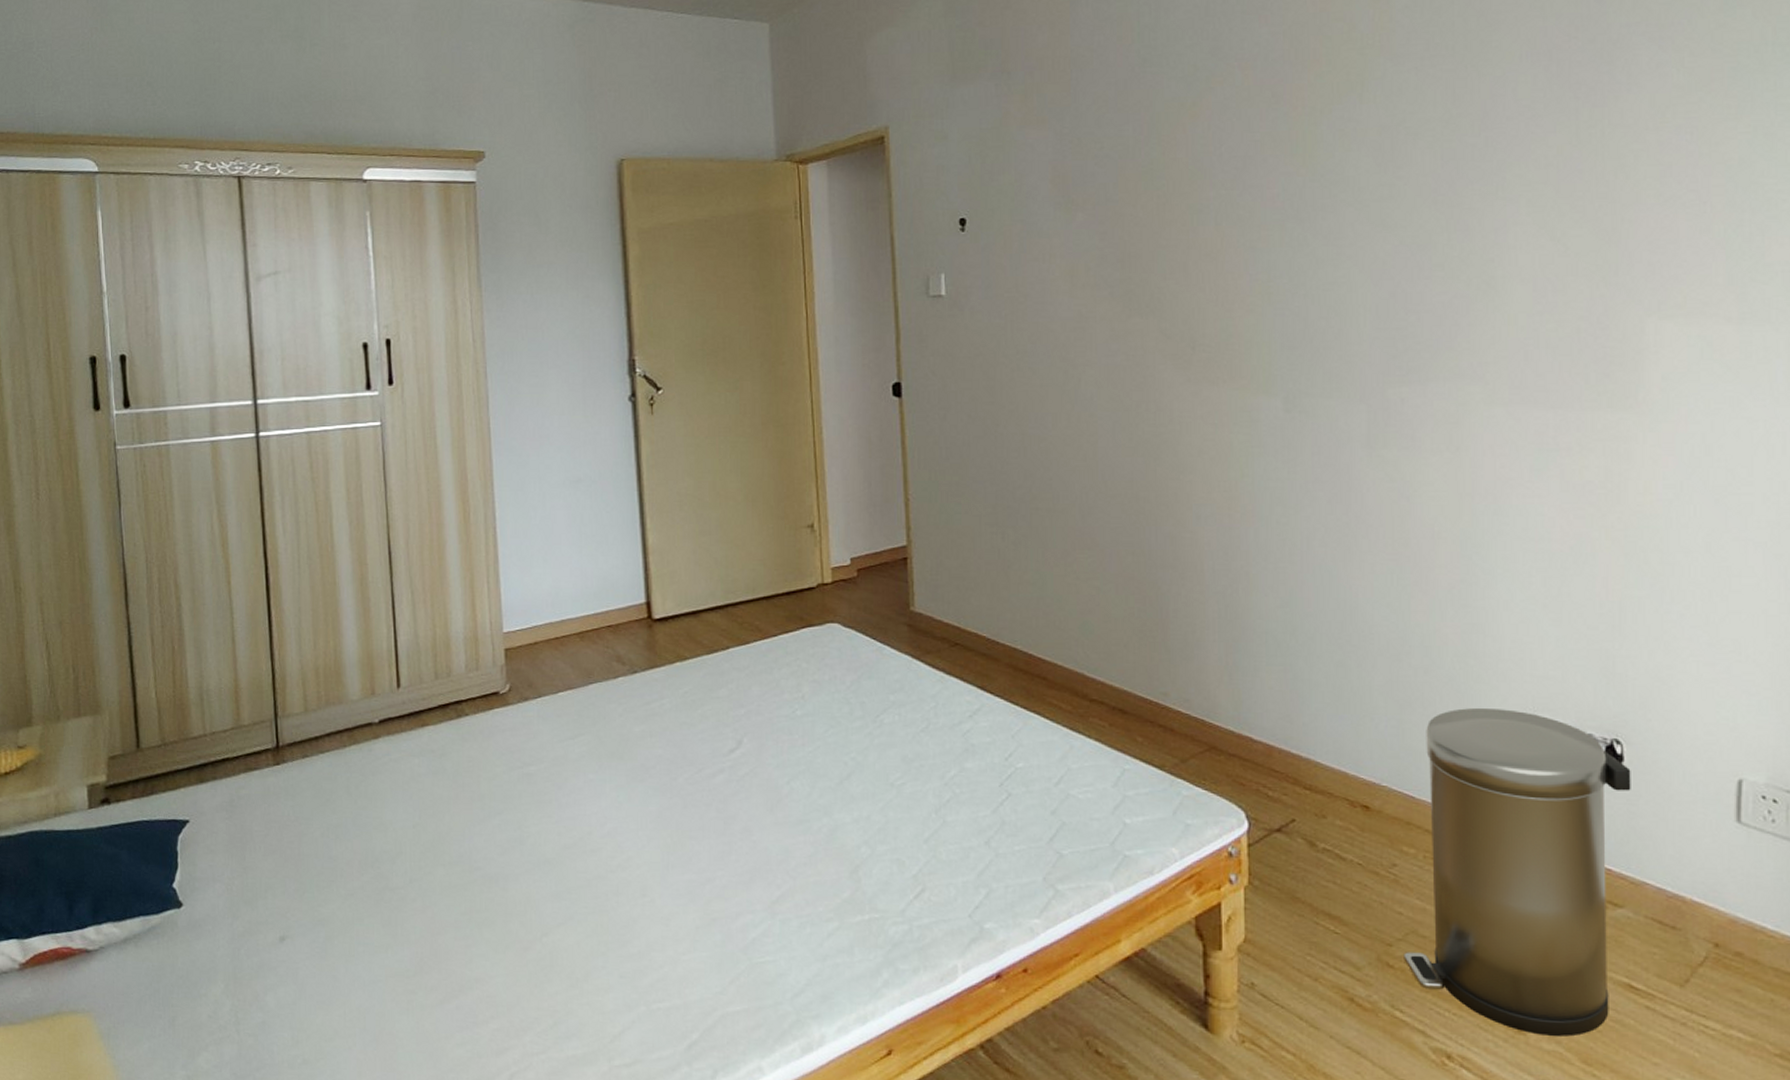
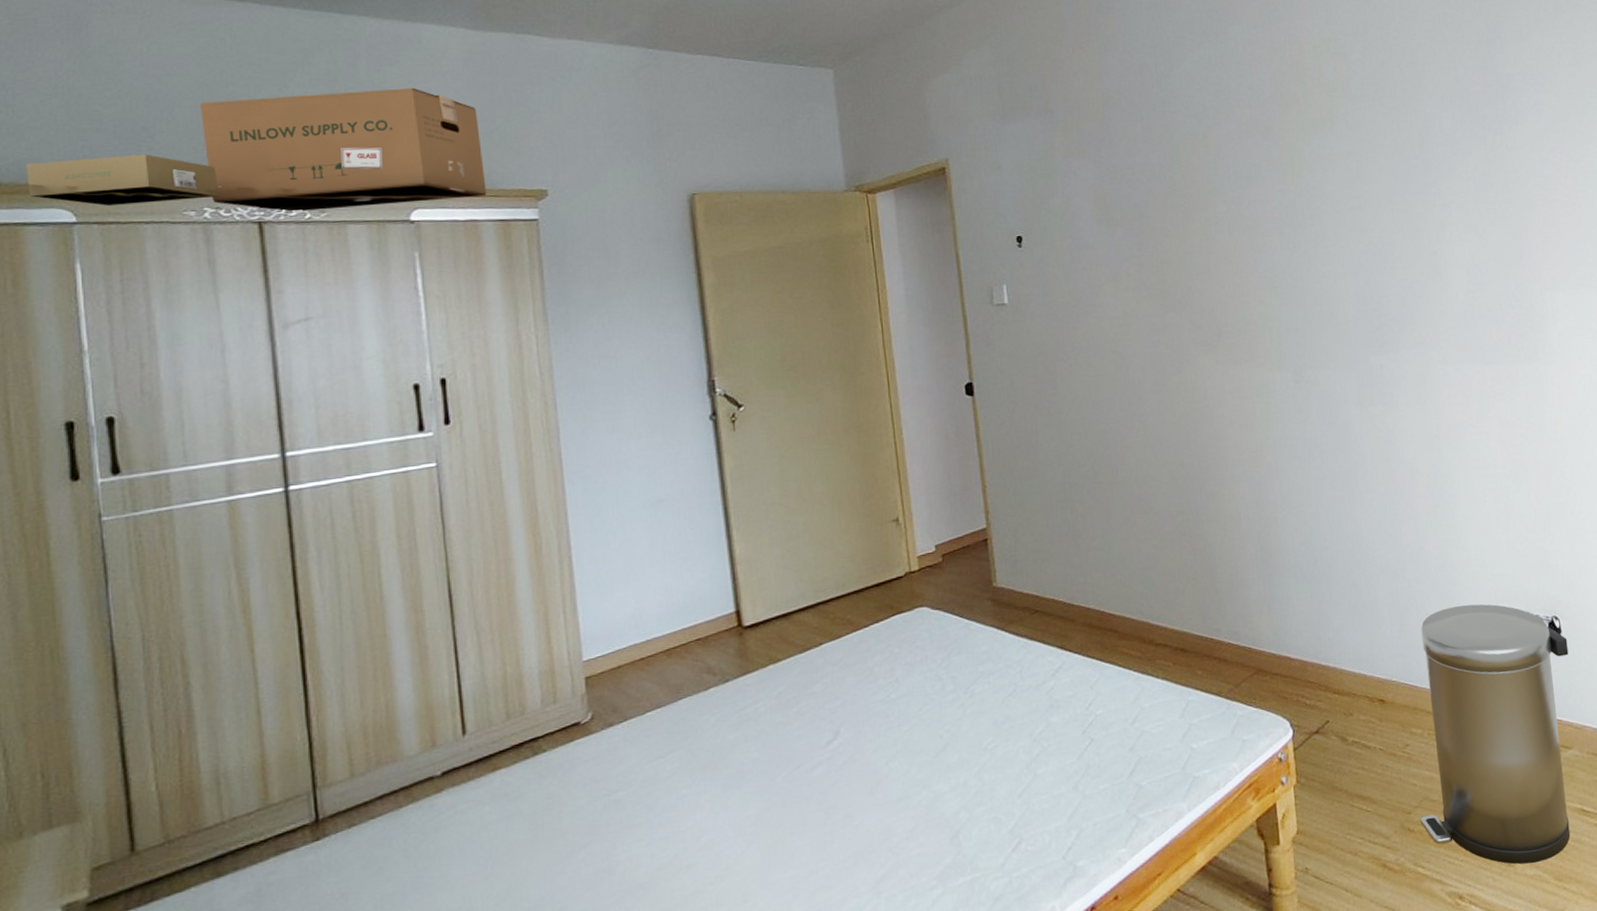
box: none [61,109,207,158] -> present [26,154,219,207]
box: none [193,44,430,167] -> present [200,87,487,212]

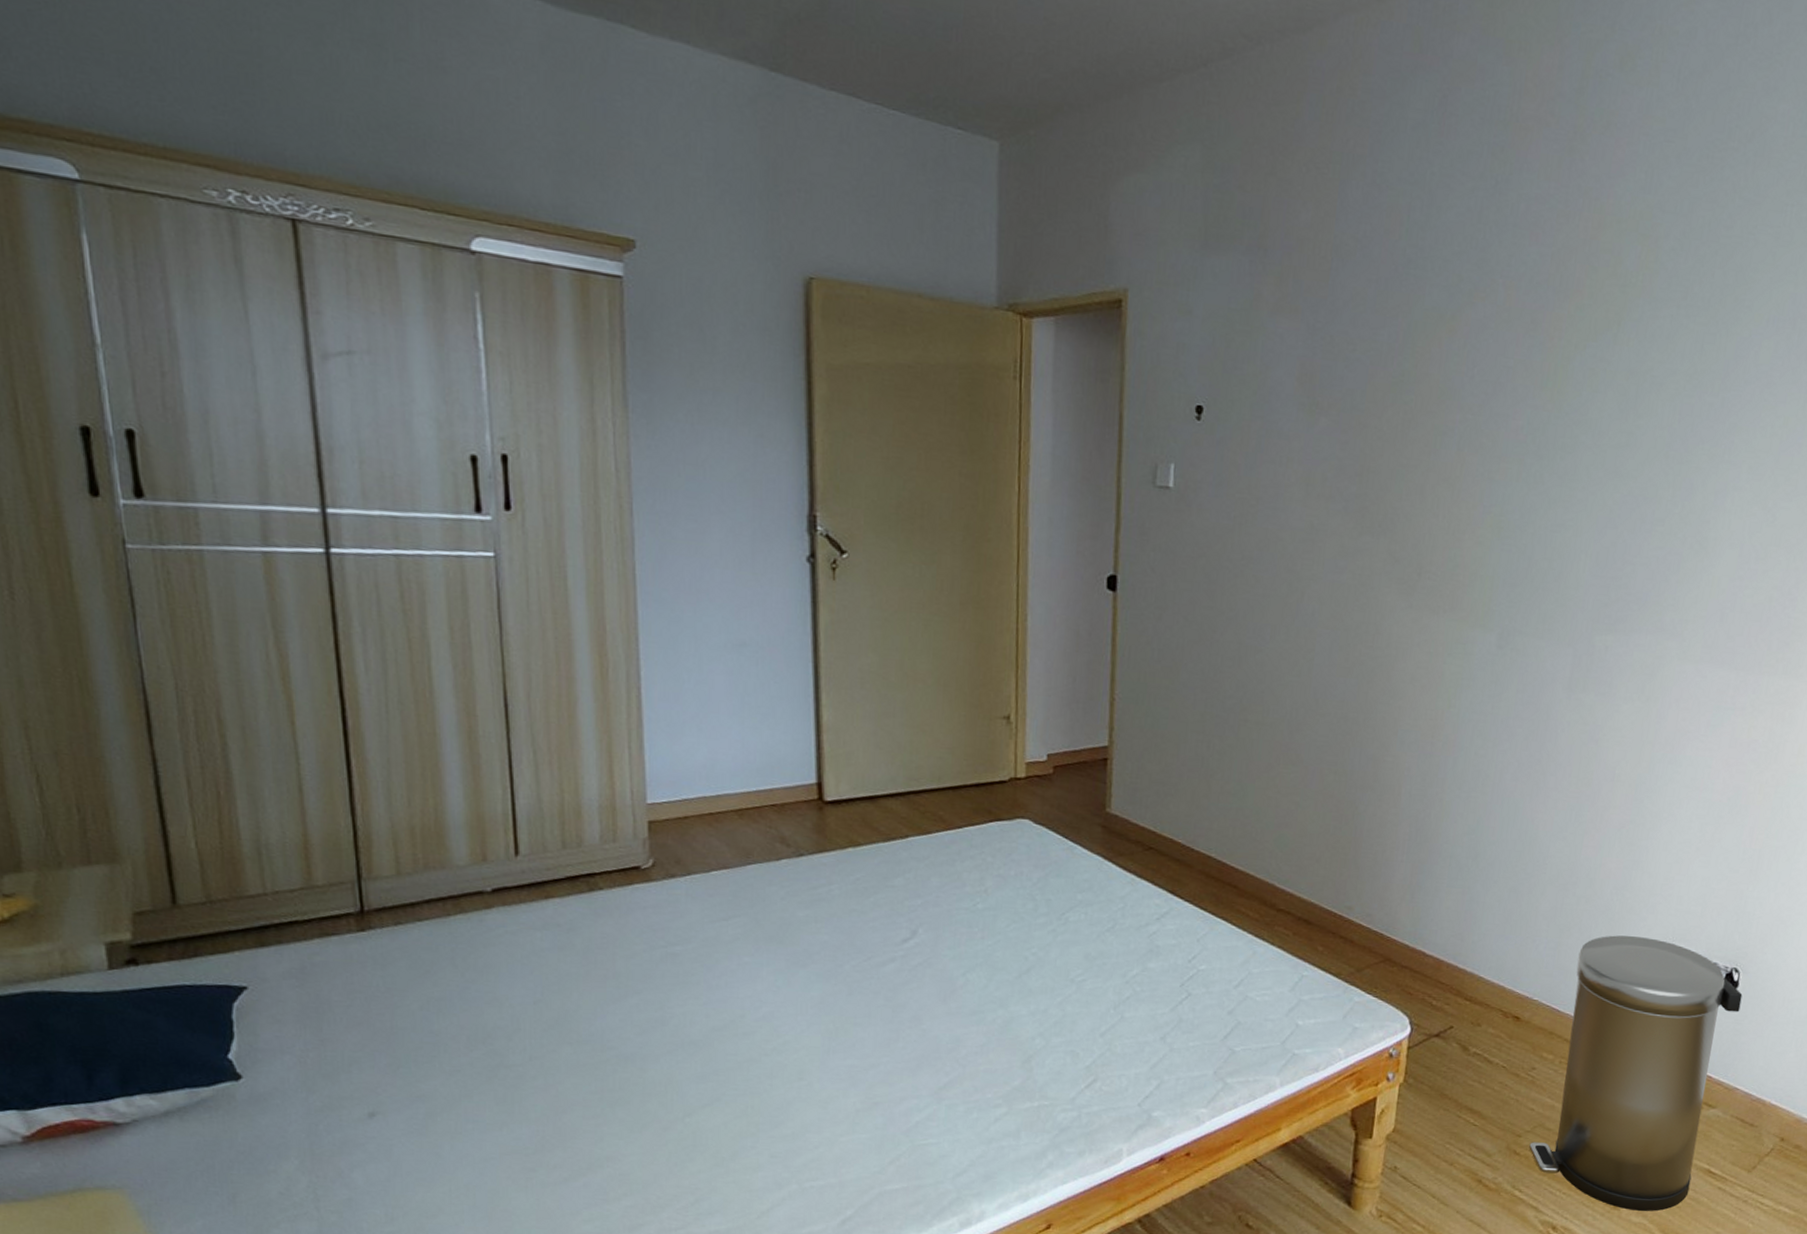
box: present [26,154,219,207] -> none [16,91,244,177]
box: present [200,87,487,212] -> none [220,47,562,235]

